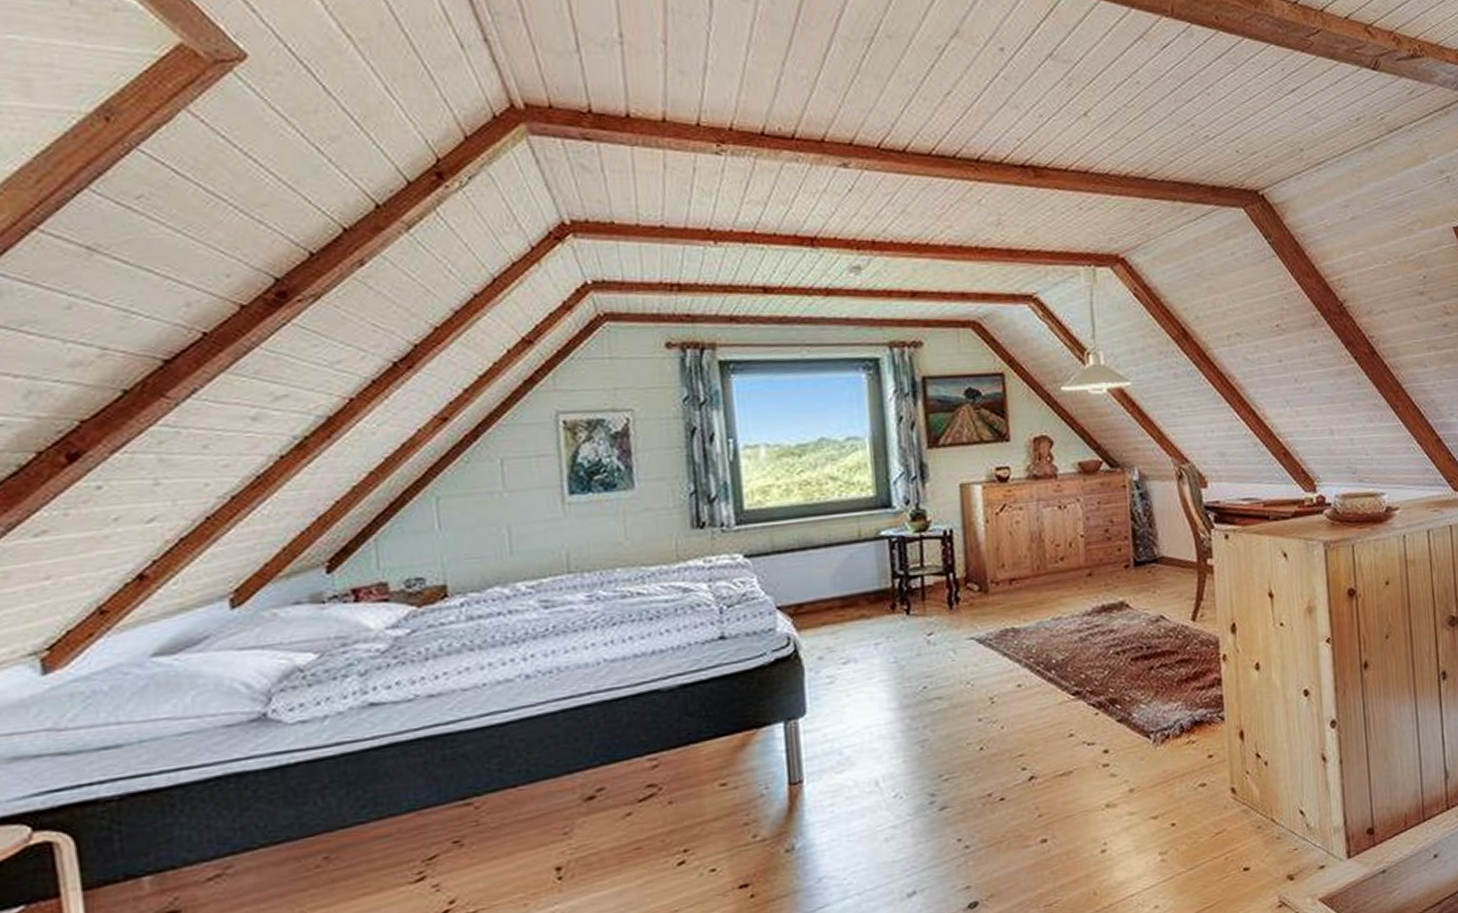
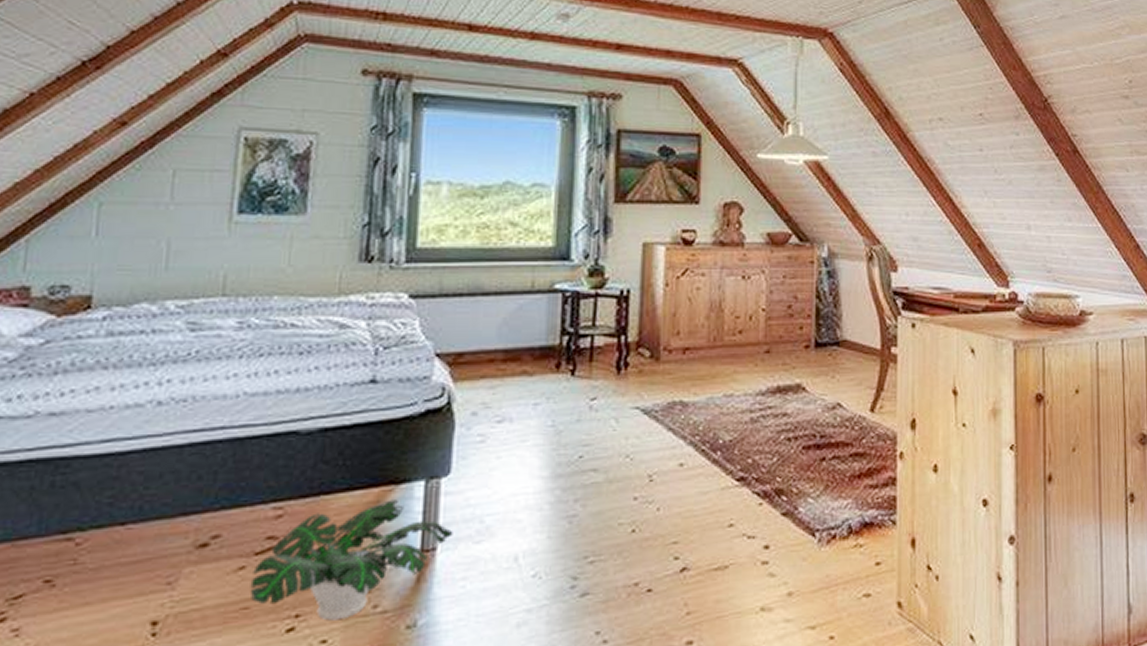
potted plant: none [638,741,816,852] -> present [249,499,453,621]

